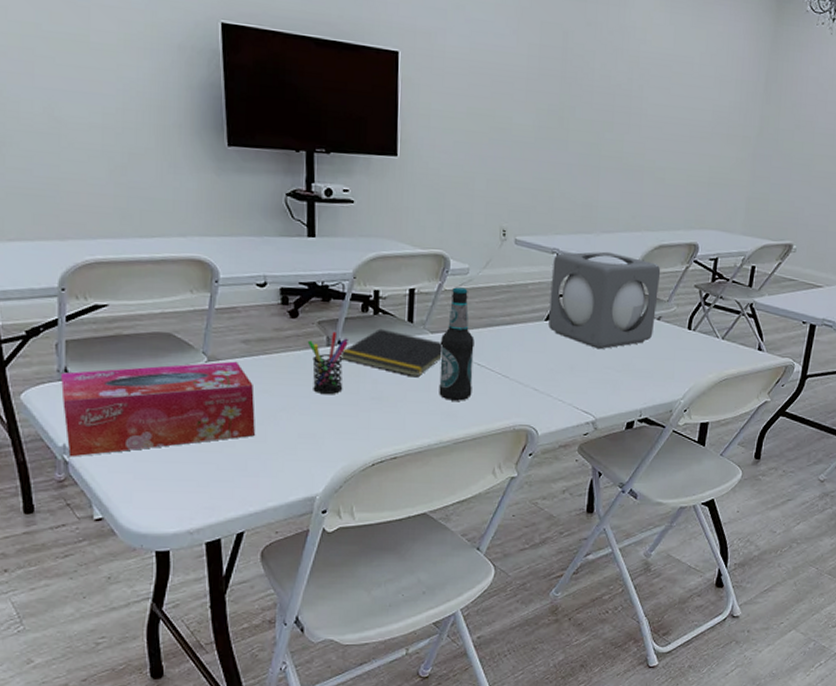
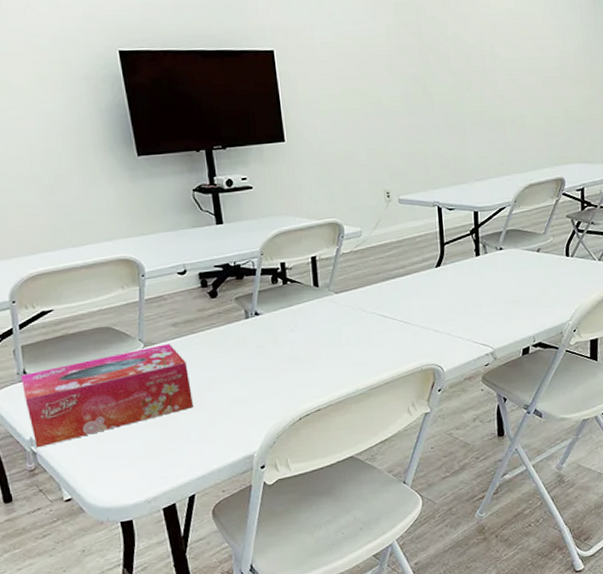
pen holder: present [307,331,348,395] -> none [228,304,265,362]
notepad: present [340,328,443,378] -> none [258,296,348,335]
bottle: present [439,287,475,401] -> none [345,249,379,352]
speaker: present [548,251,661,350] -> none [435,197,535,287]

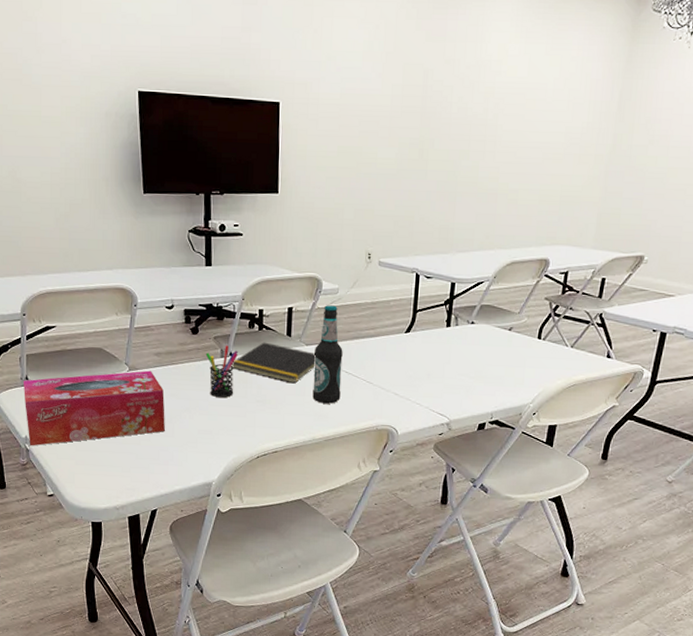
pen holder: none [228,304,265,362] -> present [205,345,238,398]
notepad: none [258,296,348,335] -> present [231,342,316,384]
bottle: none [345,249,379,352] -> present [312,305,343,404]

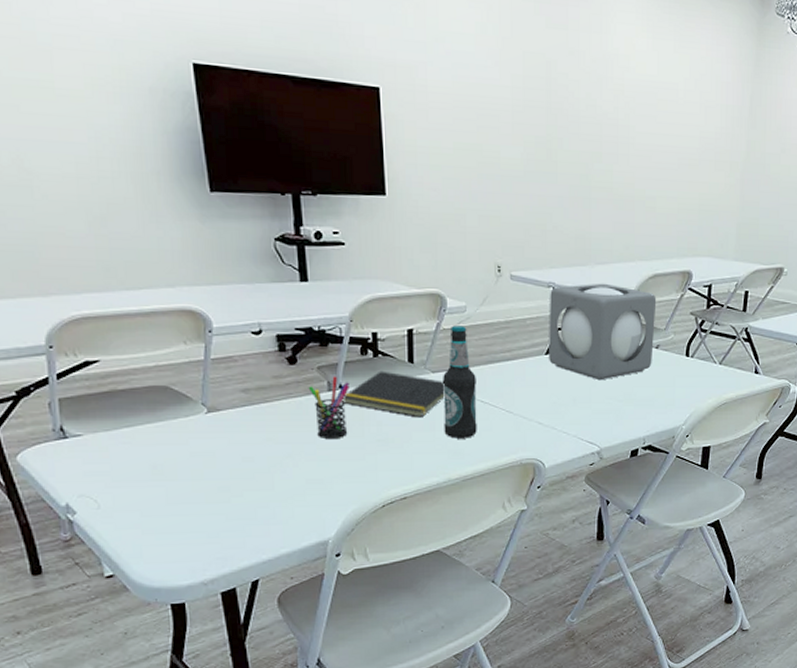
tissue box: present [23,370,166,446] -> none [56,411,263,516]
speaker: none [408,269,513,358] -> present [549,283,657,381]

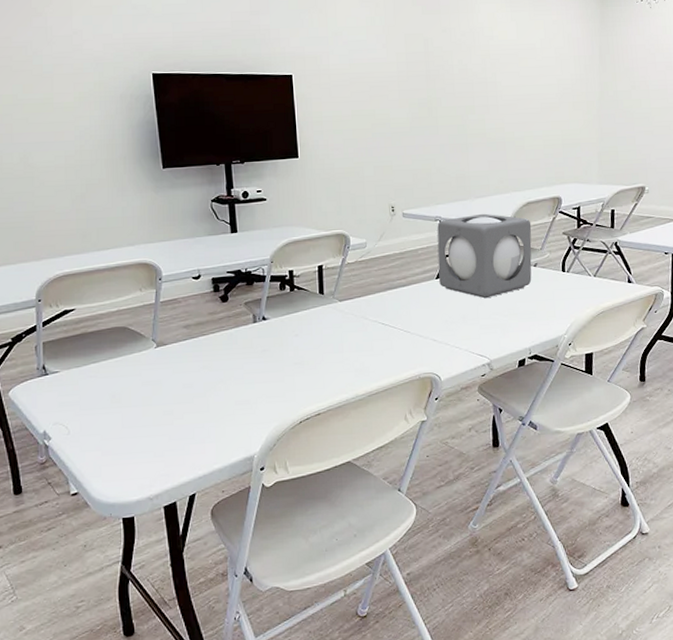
pen holder: present [308,376,349,440] -> none [237,309,271,365]
notepad: present [342,370,445,418] -> none [265,302,351,341]
bottle: present [443,325,477,439] -> none [349,259,380,358]

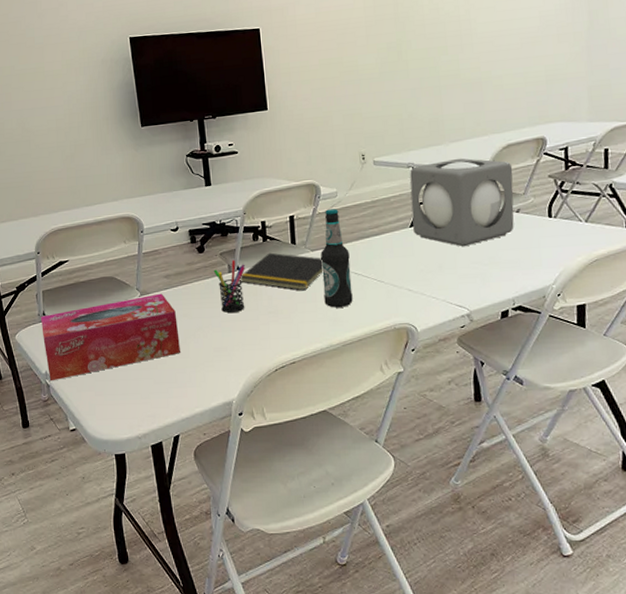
tissue box: none [39,344,200,442] -> present [40,293,181,381]
pen holder: none [237,309,271,365] -> present [213,260,245,313]
notepad: none [265,302,351,341] -> present [240,252,323,291]
bottle: none [349,259,380,358] -> present [321,209,353,308]

